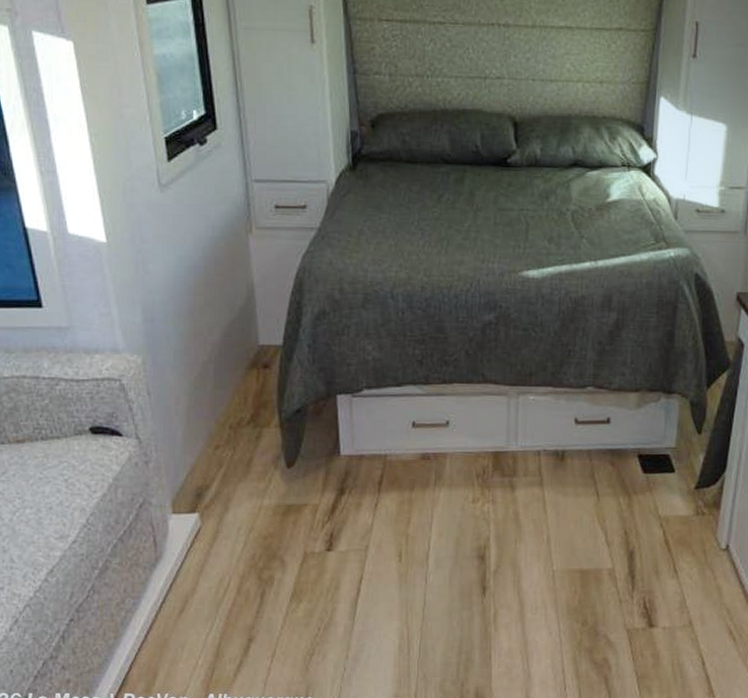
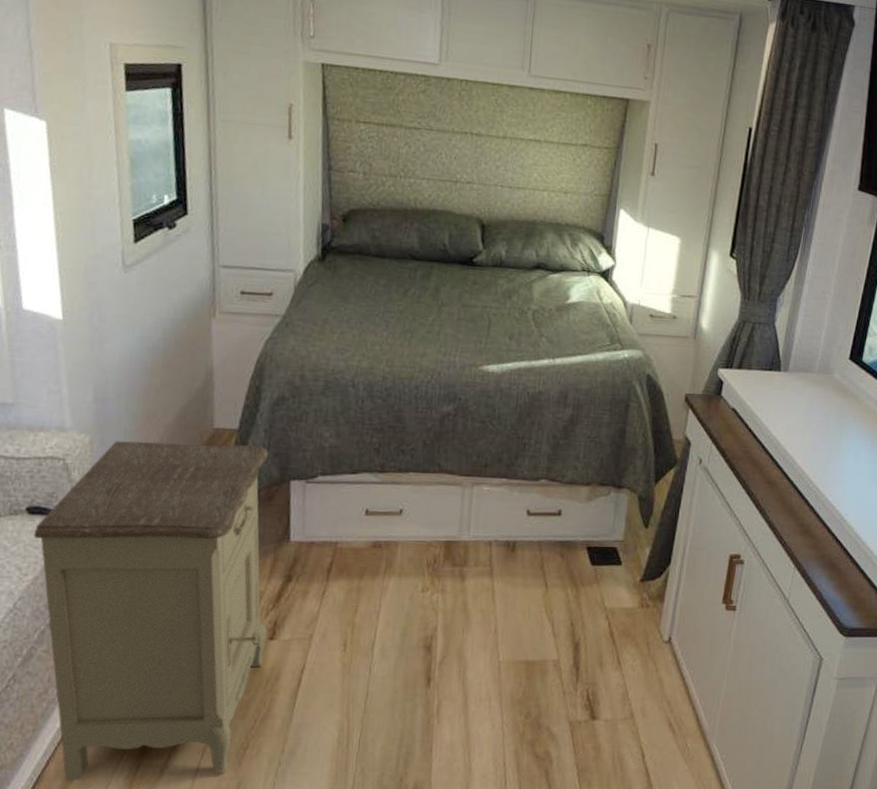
nightstand: none [98,361,324,683] -> present [33,441,269,780]

